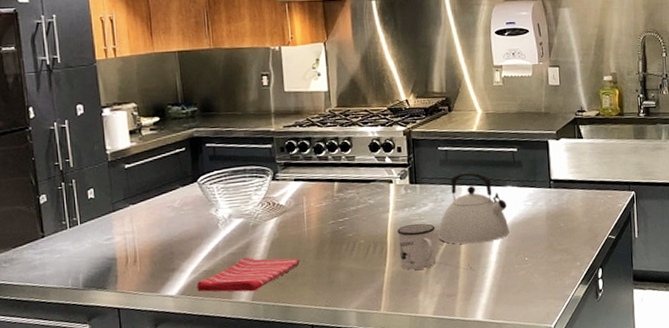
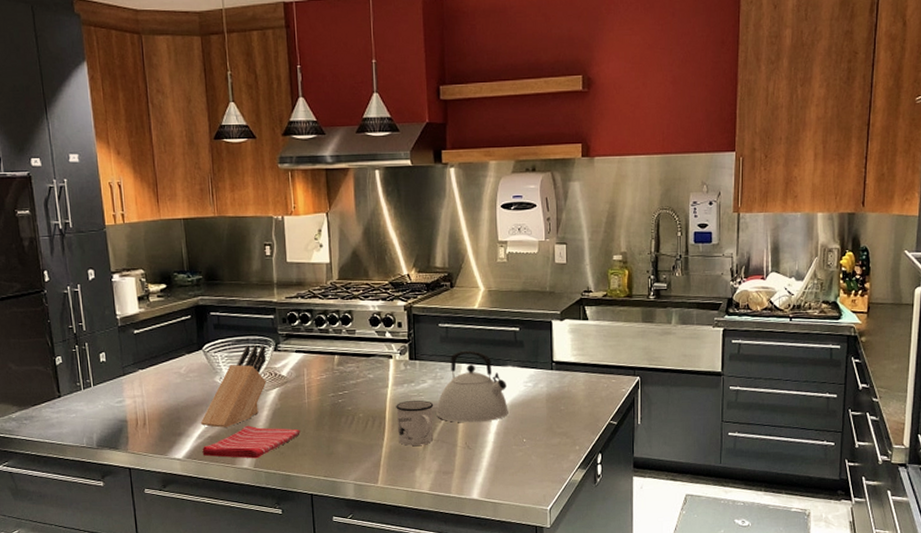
knife block: none [195,175,265,261] -> present [200,345,267,428]

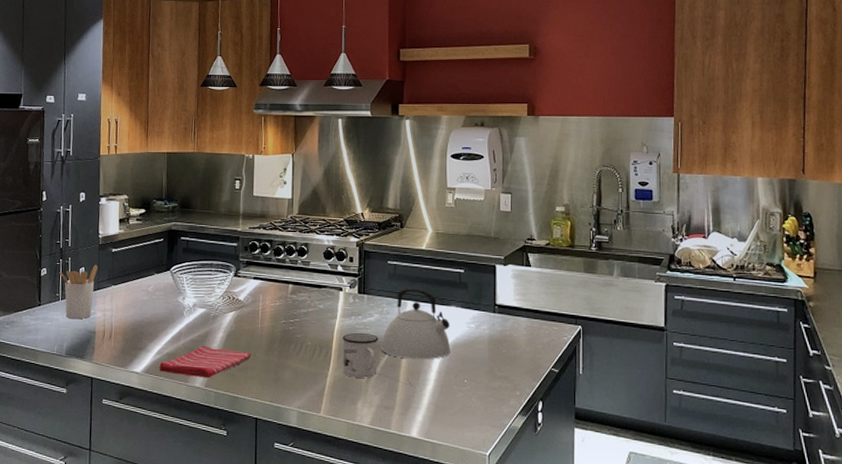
utensil holder: none [77,348,120,409] -> present [59,264,98,320]
knife block: present [200,345,267,428] -> none [160,270,227,346]

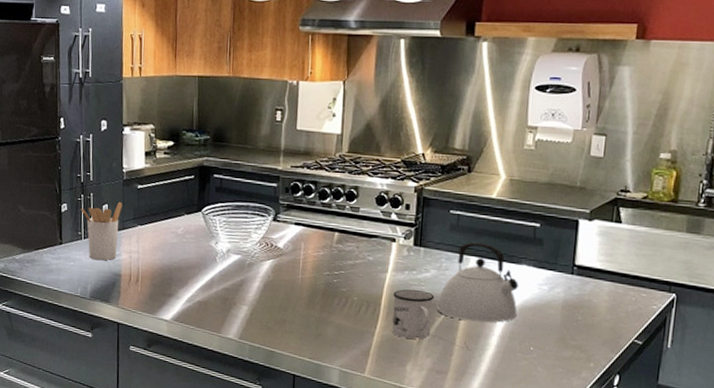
dish towel: present [159,345,251,378] -> none [189,294,290,330]

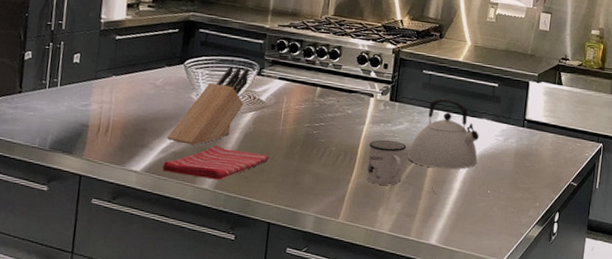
utensil holder: present [81,201,122,261] -> none [48,51,97,111]
dish towel: none [189,294,290,330] -> present [162,145,269,180]
knife block: none [191,212,265,294] -> present [166,66,250,145]

